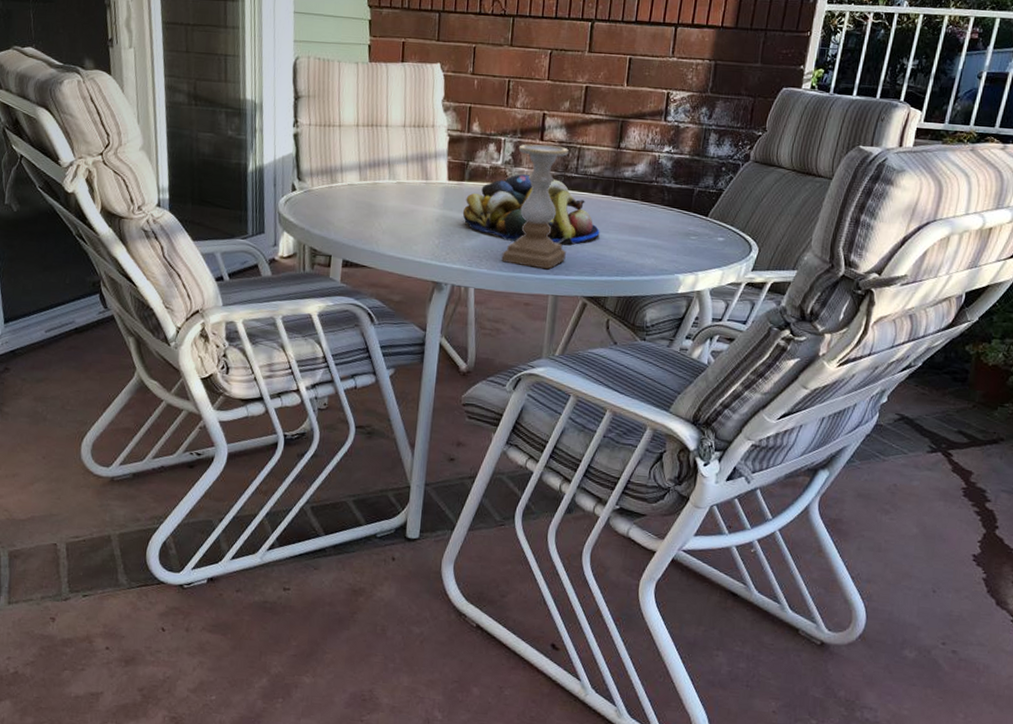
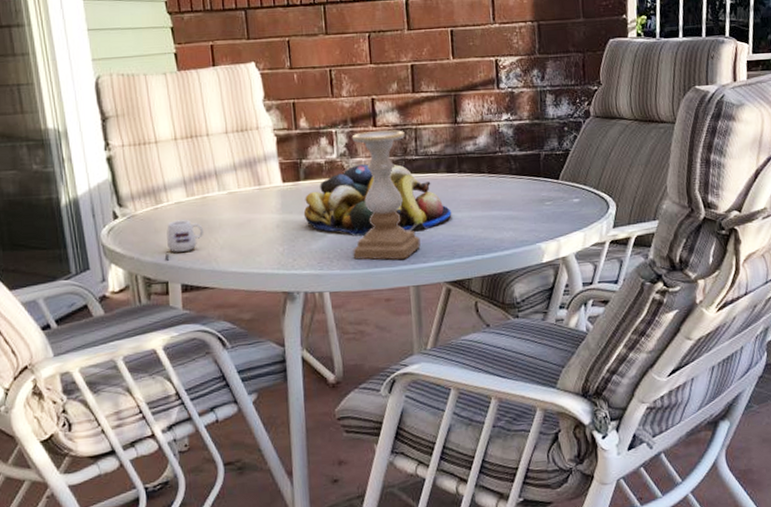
mug: none [332,200,370,236] -> present [165,220,203,261]

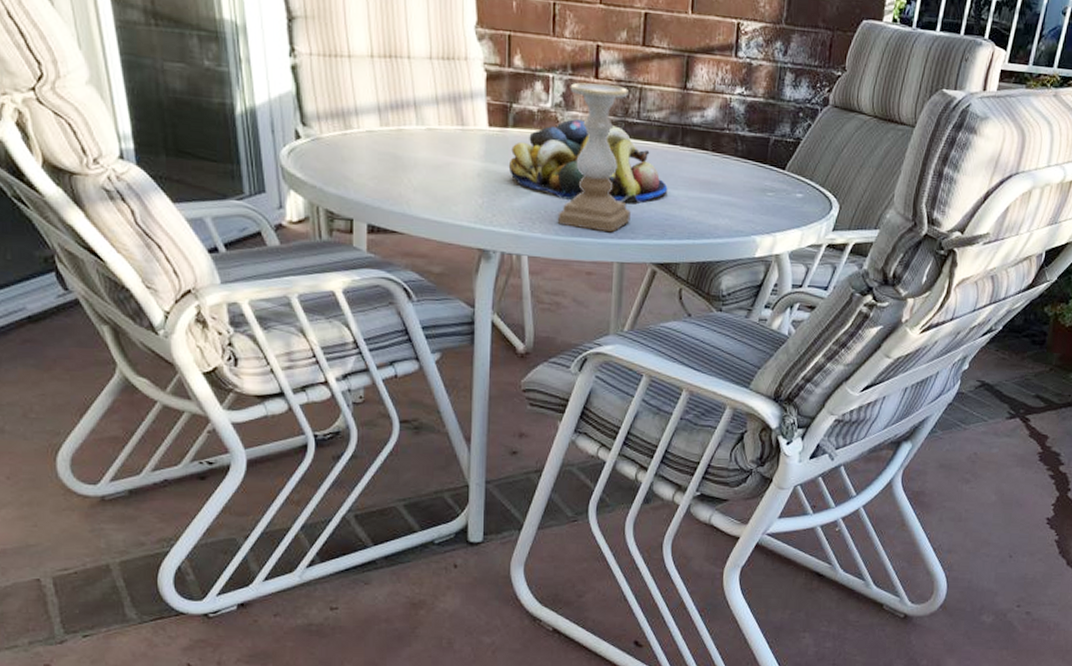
mug: present [165,220,203,261] -> none [352,151,396,196]

